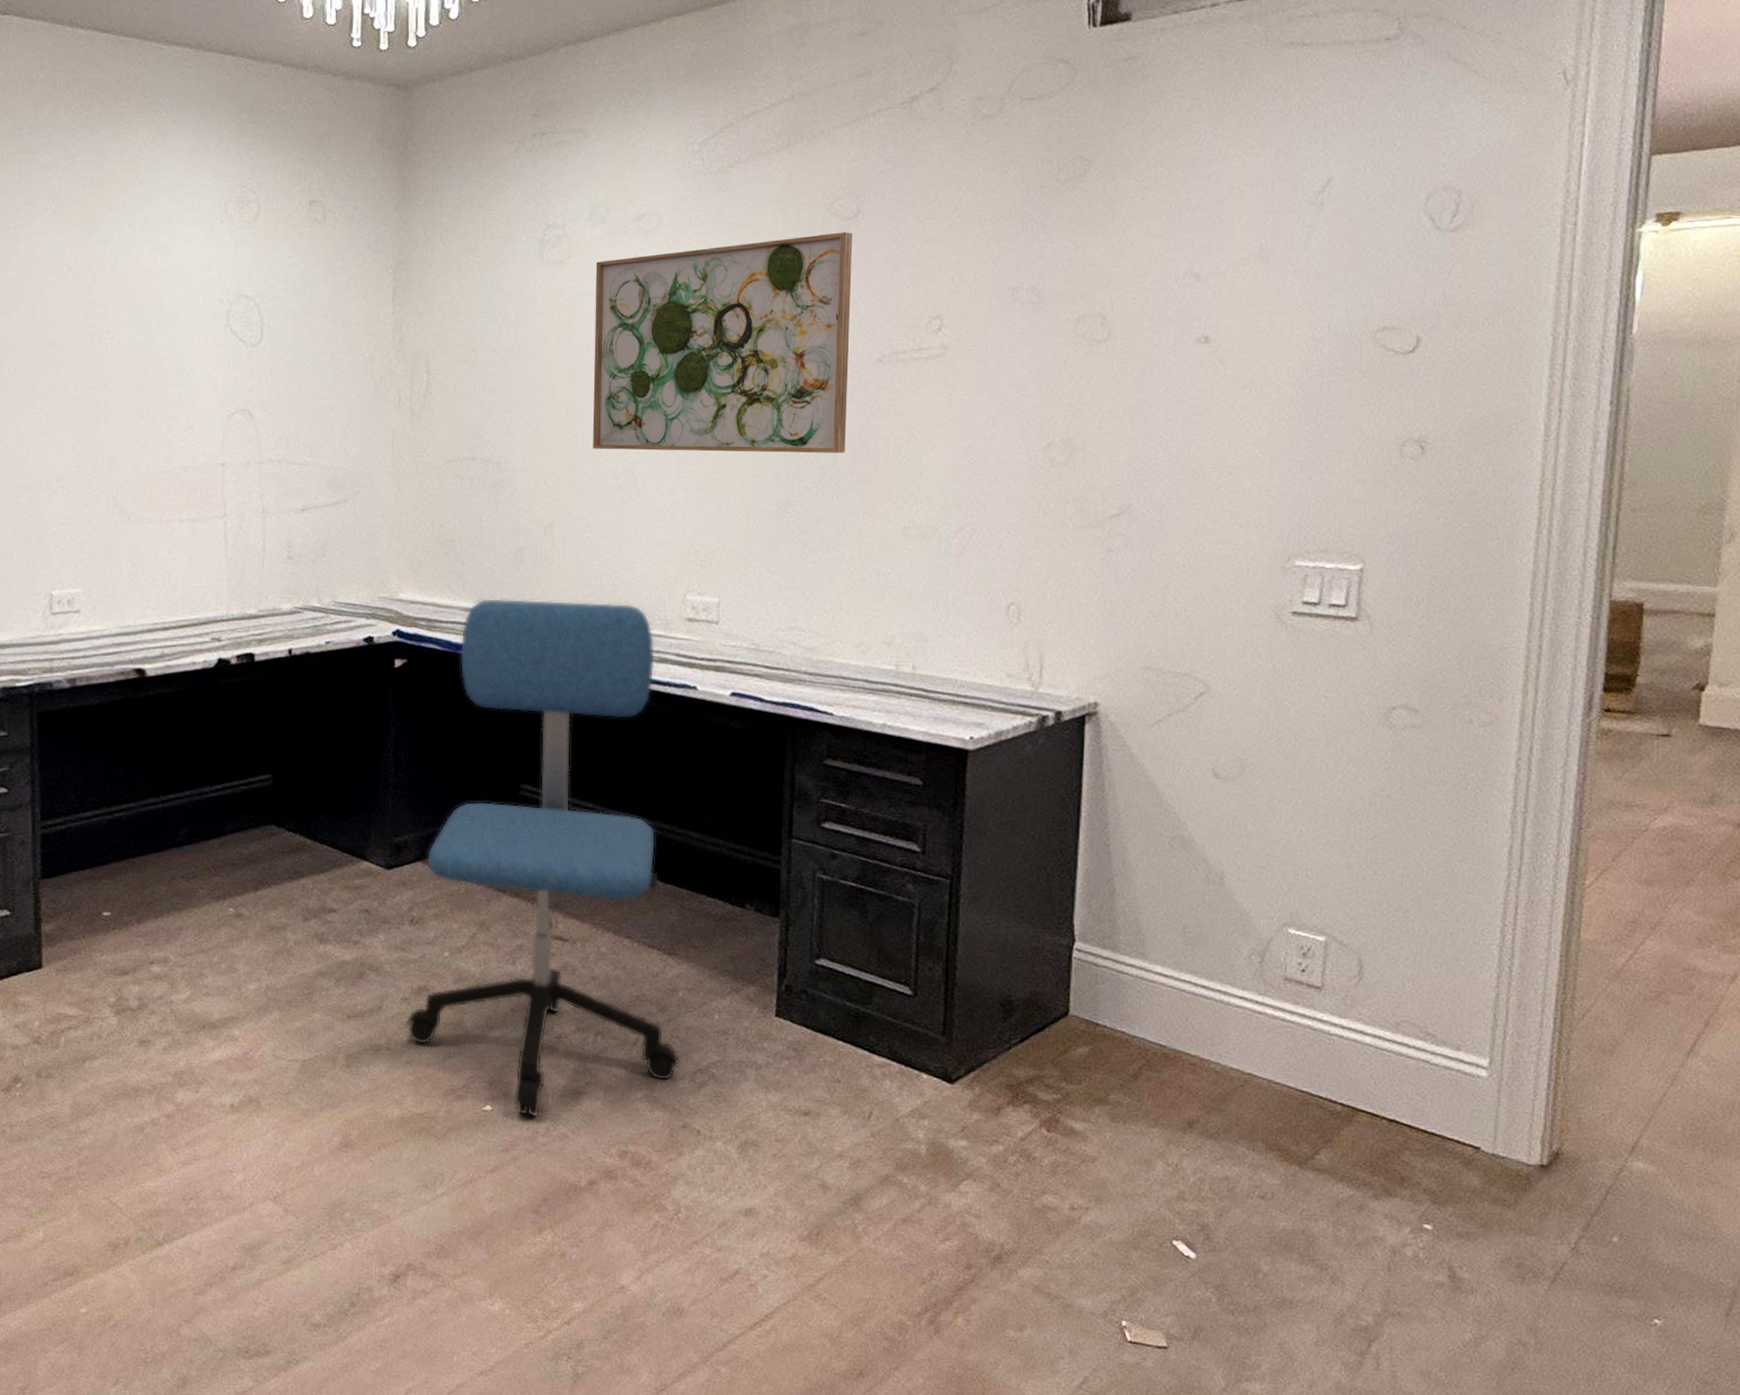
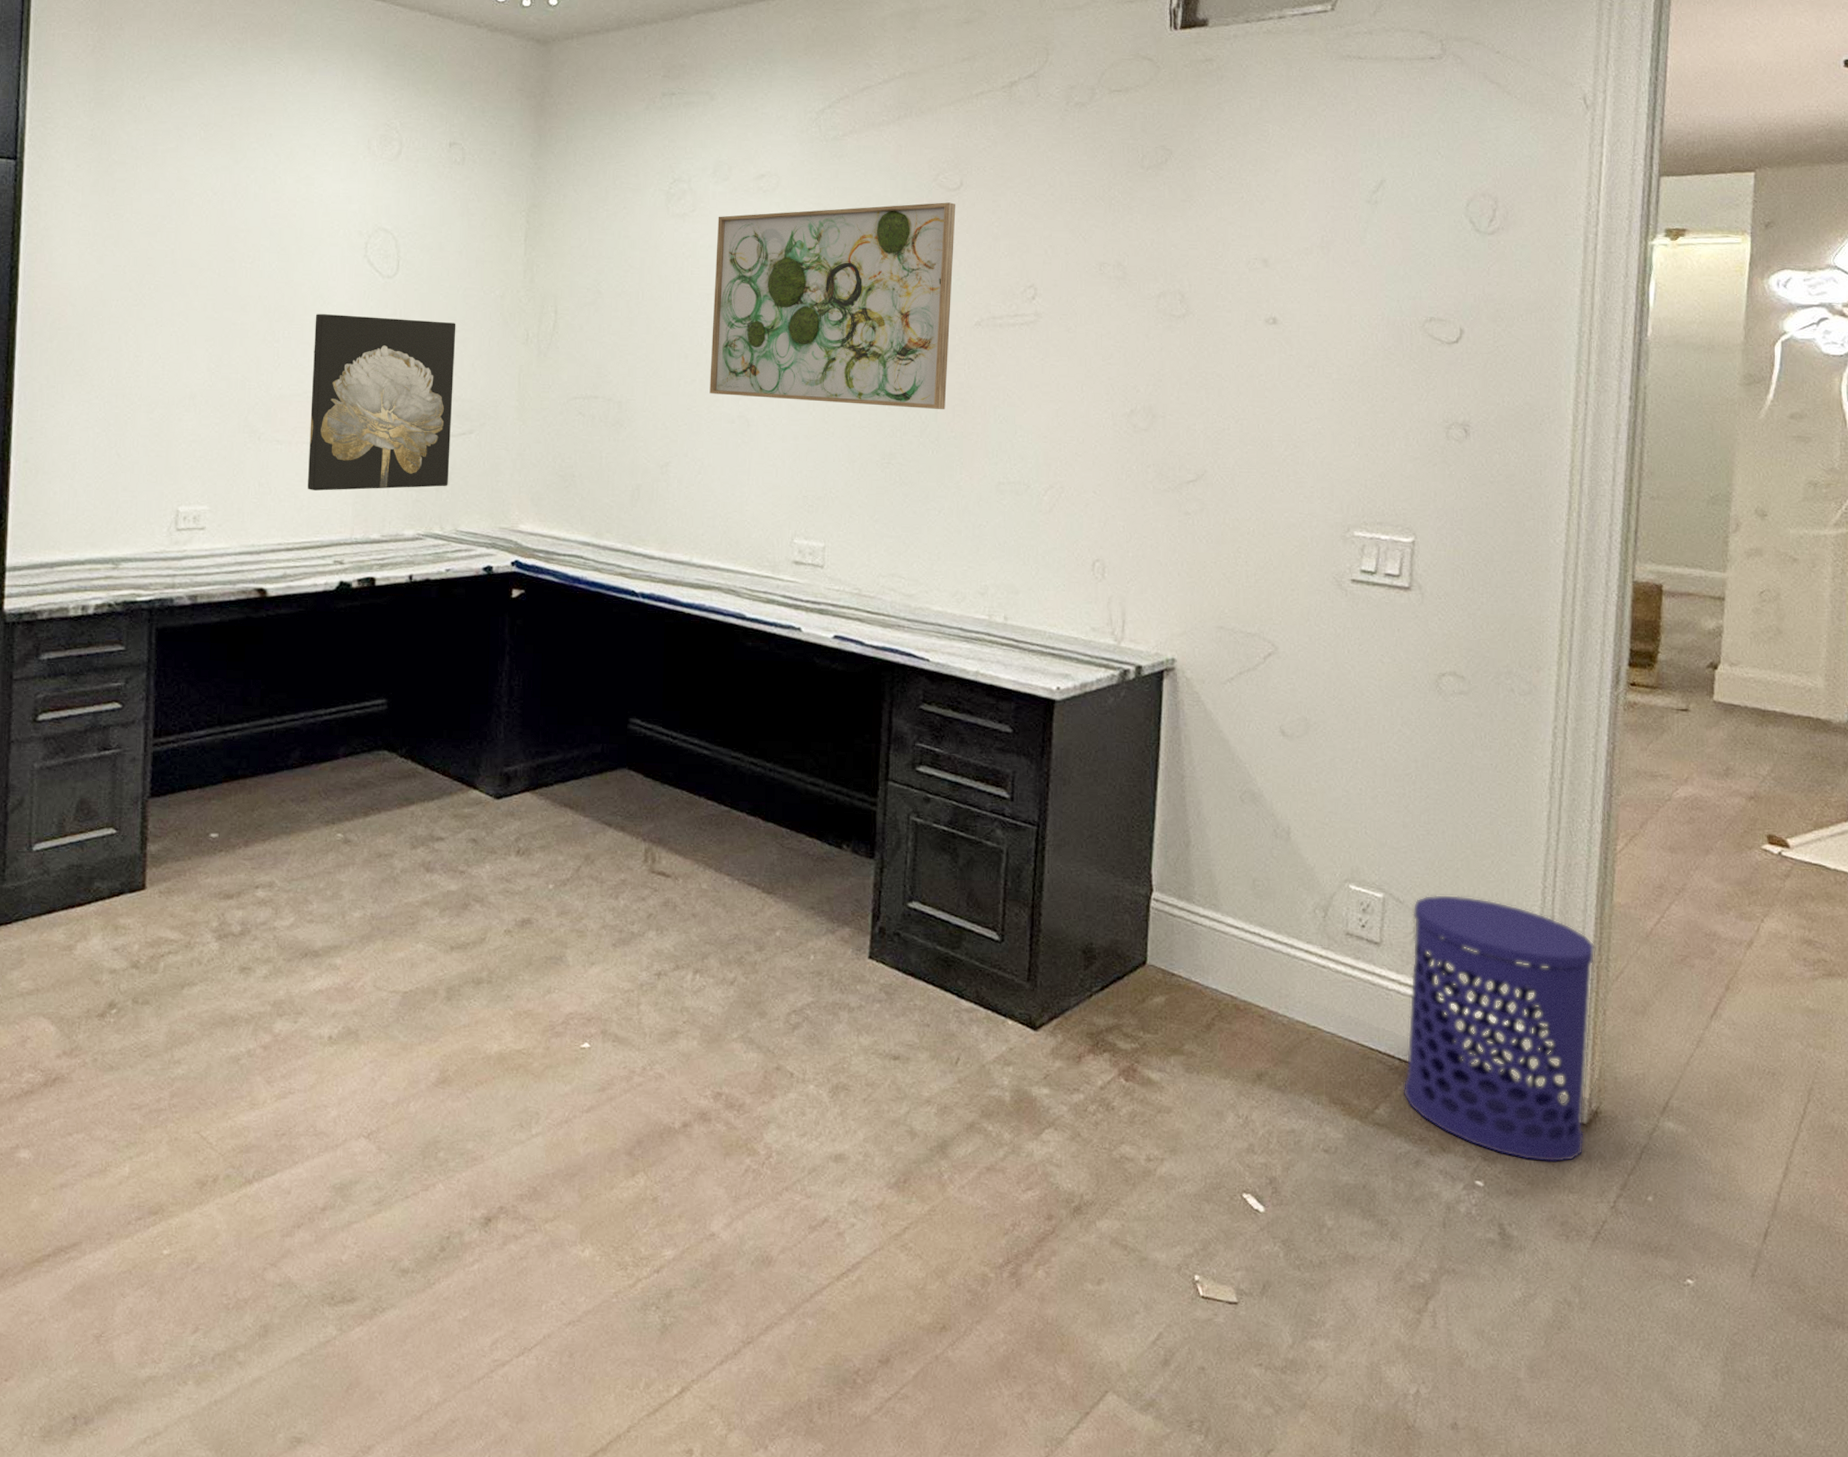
wall art: none [179,387,325,568] -> present [308,314,456,491]
office chair: present [404,598,680,1117] -> none [507,533,776,1056]
waste bin: none [1345,936,1559,1205] -> present [1403,894,1595,1163]

